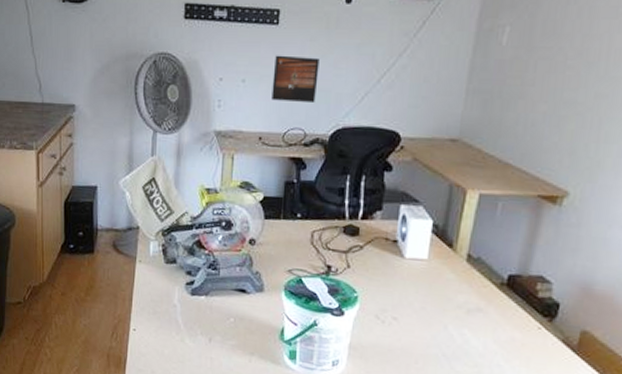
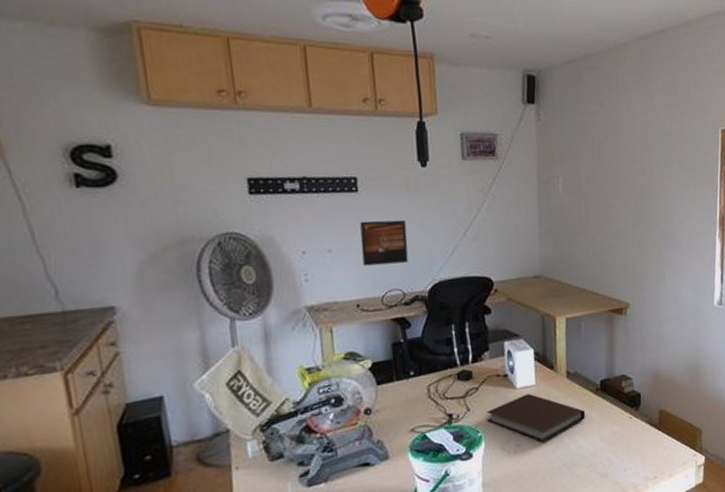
notebook: none [366,266,482,324] -> present [486,393,586,442]

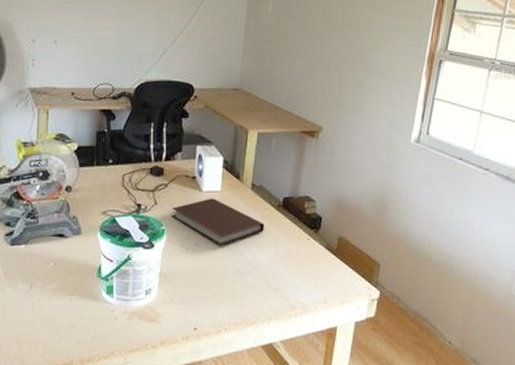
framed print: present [360,219,409,266] -> none [82,19,123,60]

